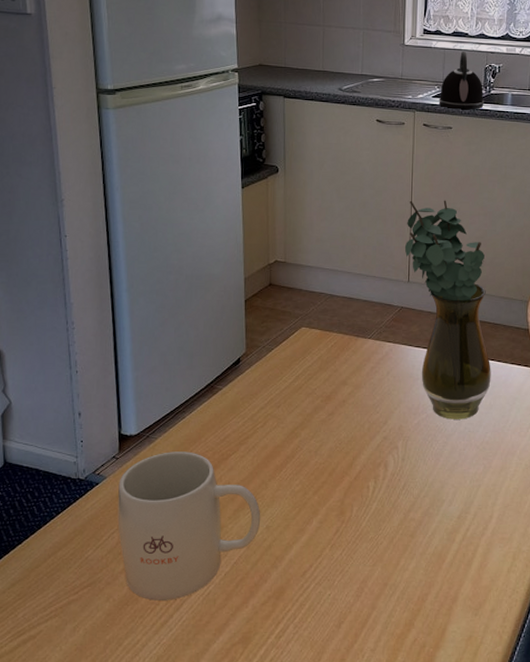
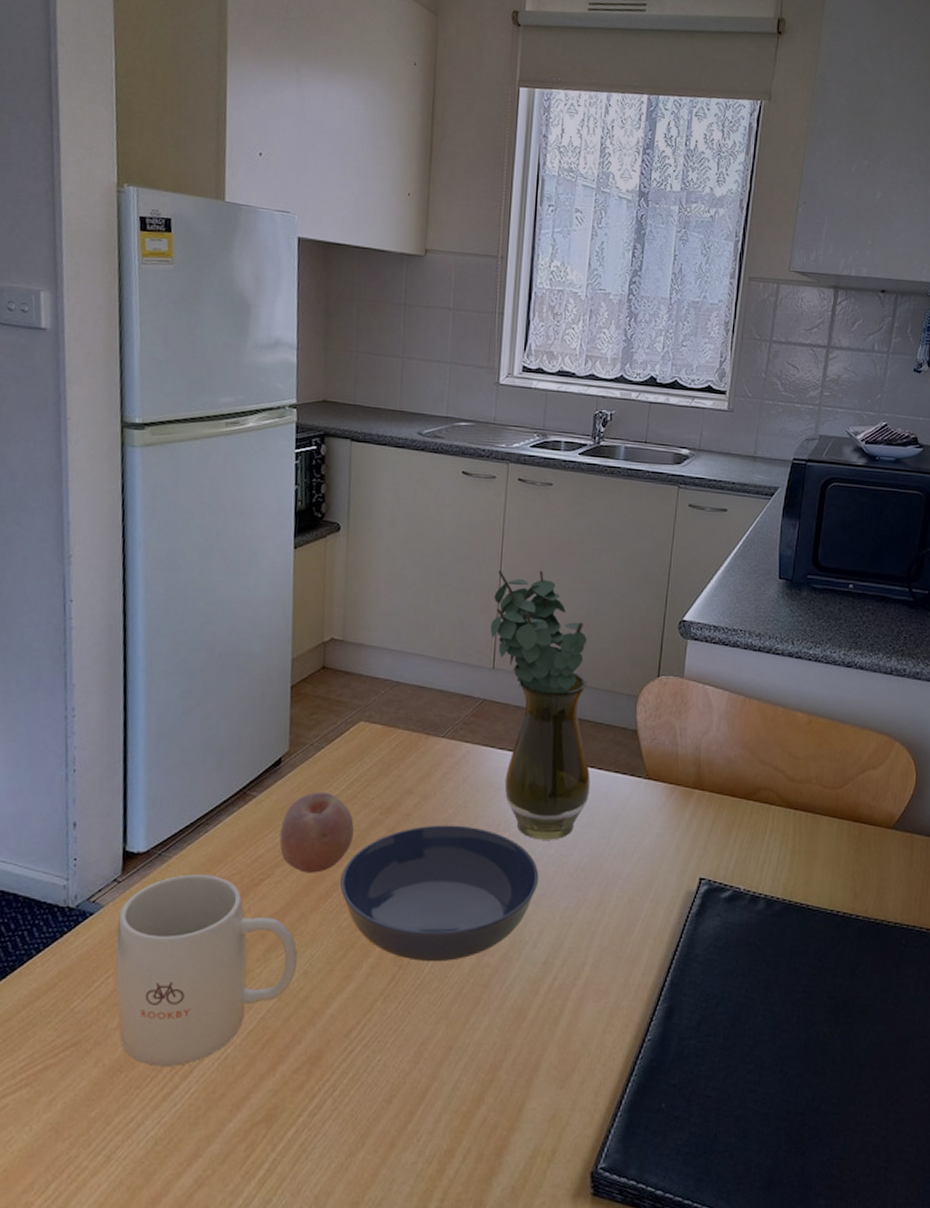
fruit: none [242,385,301,449] -> present [279,792,354,873]
bowl: none [292,409,452,518] -> present [340,825,539,962]
kettle: present [438,50,484,110] -> none [537,393,592,464]

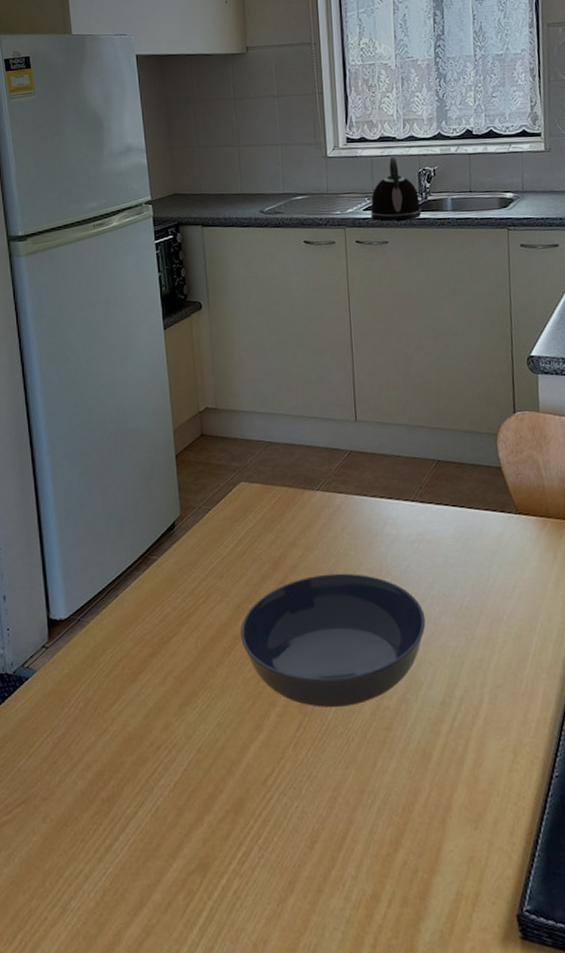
mug: present [114,874,298,1066] -> none [49,636,211,820]
fruit: present [279,792,354,873] -> none [181,551,247,629]
vase: present [490,570,590,840] -> none [347,324,463,582]
kettle: none [537,393,592,464] -> present [370,156,422,222]

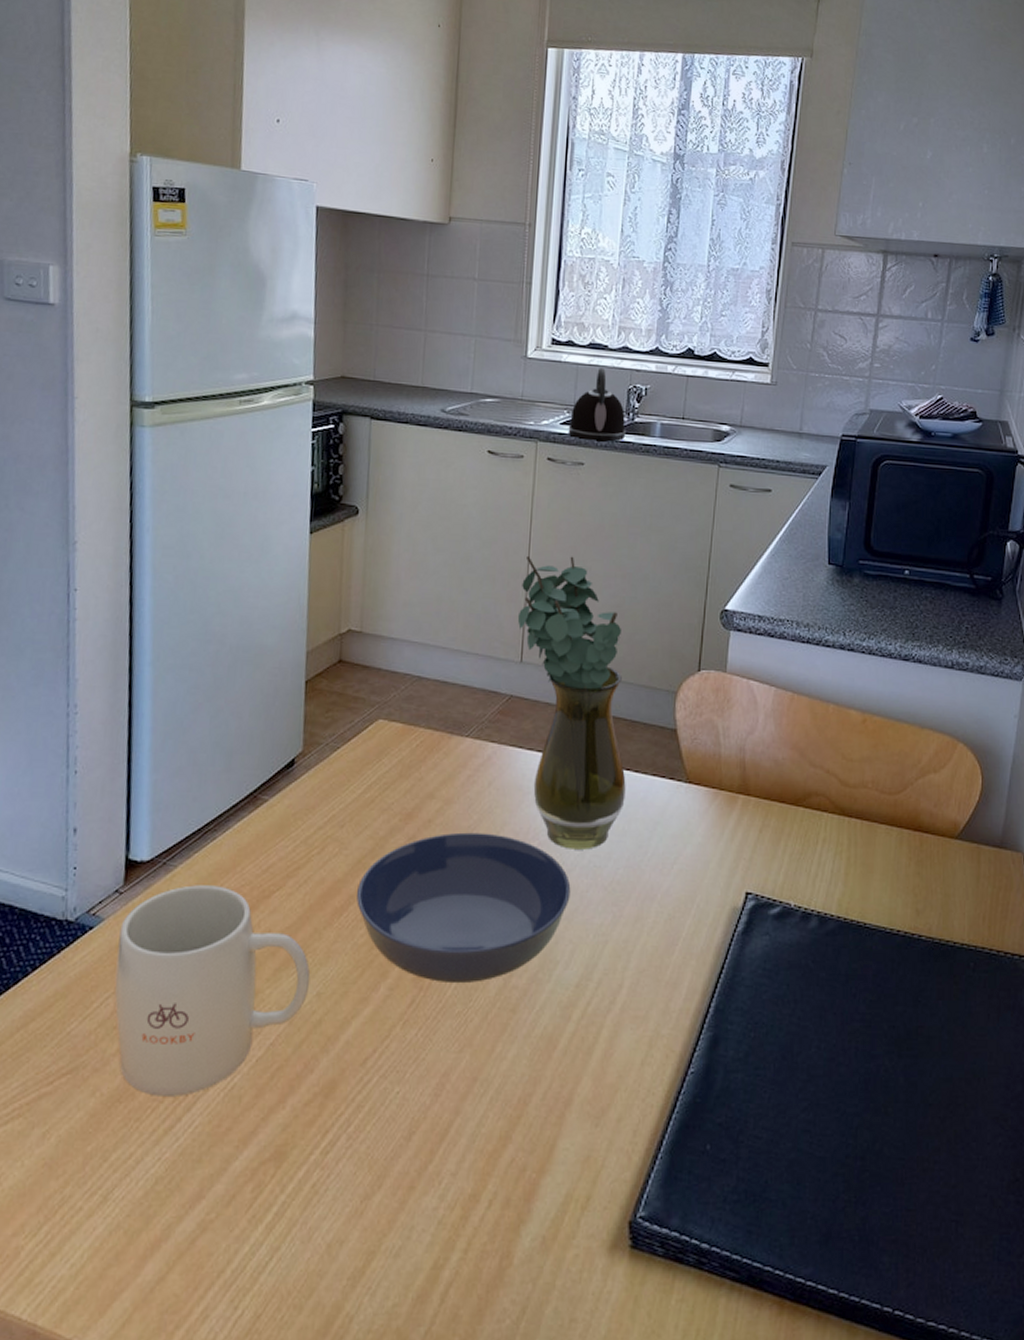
mug: none [49,636,211,820] -> present [114,885,311,1096]
vase: none [347,324,463,582] -> present [517,555,626,850]

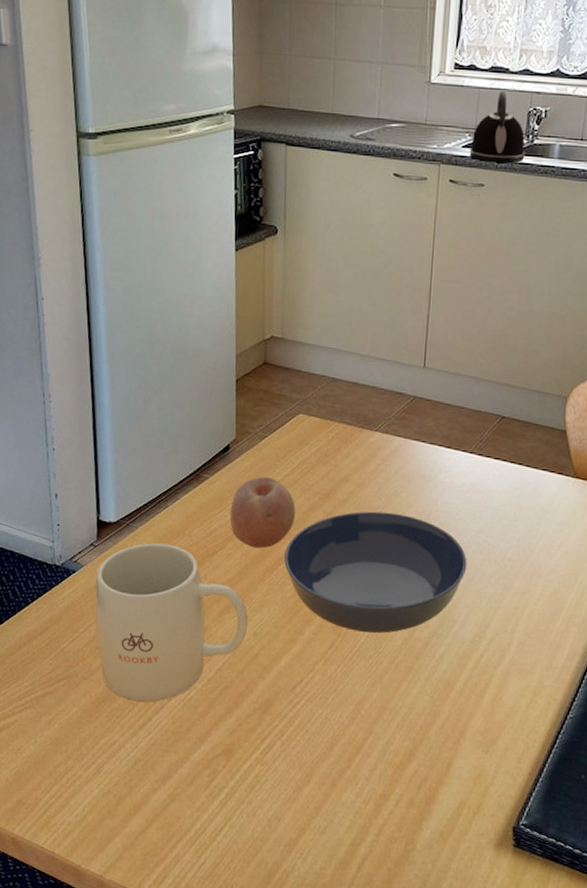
fruit: none [292,796,372,885] -> present [230,477,295,548]
vase: present [517,555,626,850] -> none [421,271,518,531]

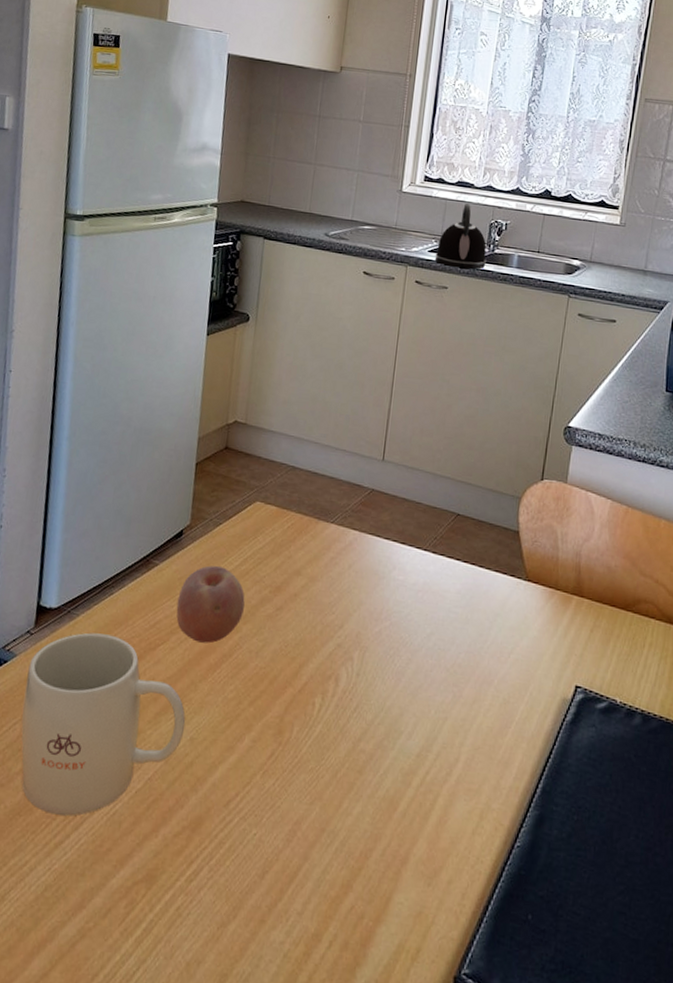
bowl: present [284,511,467,634] -> none [229,607,417,743]

